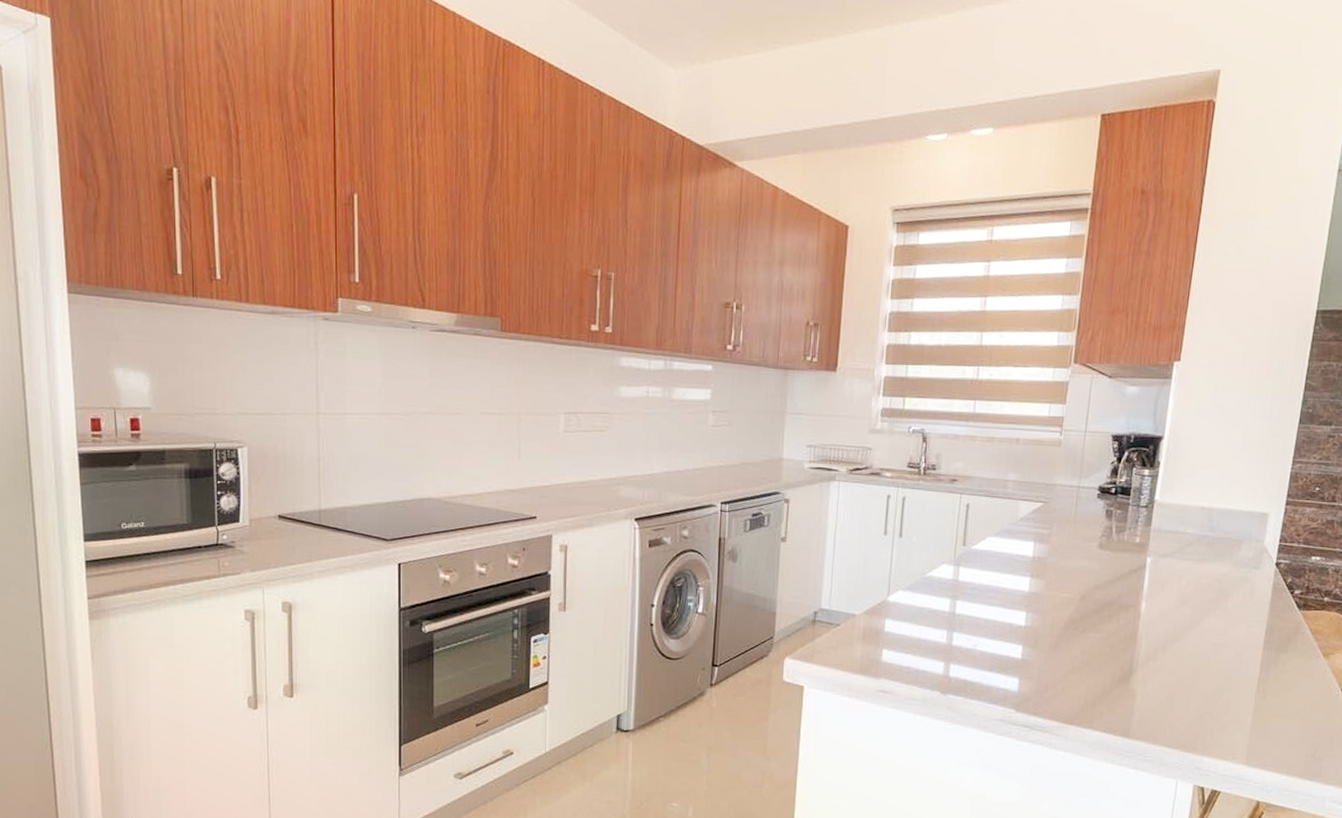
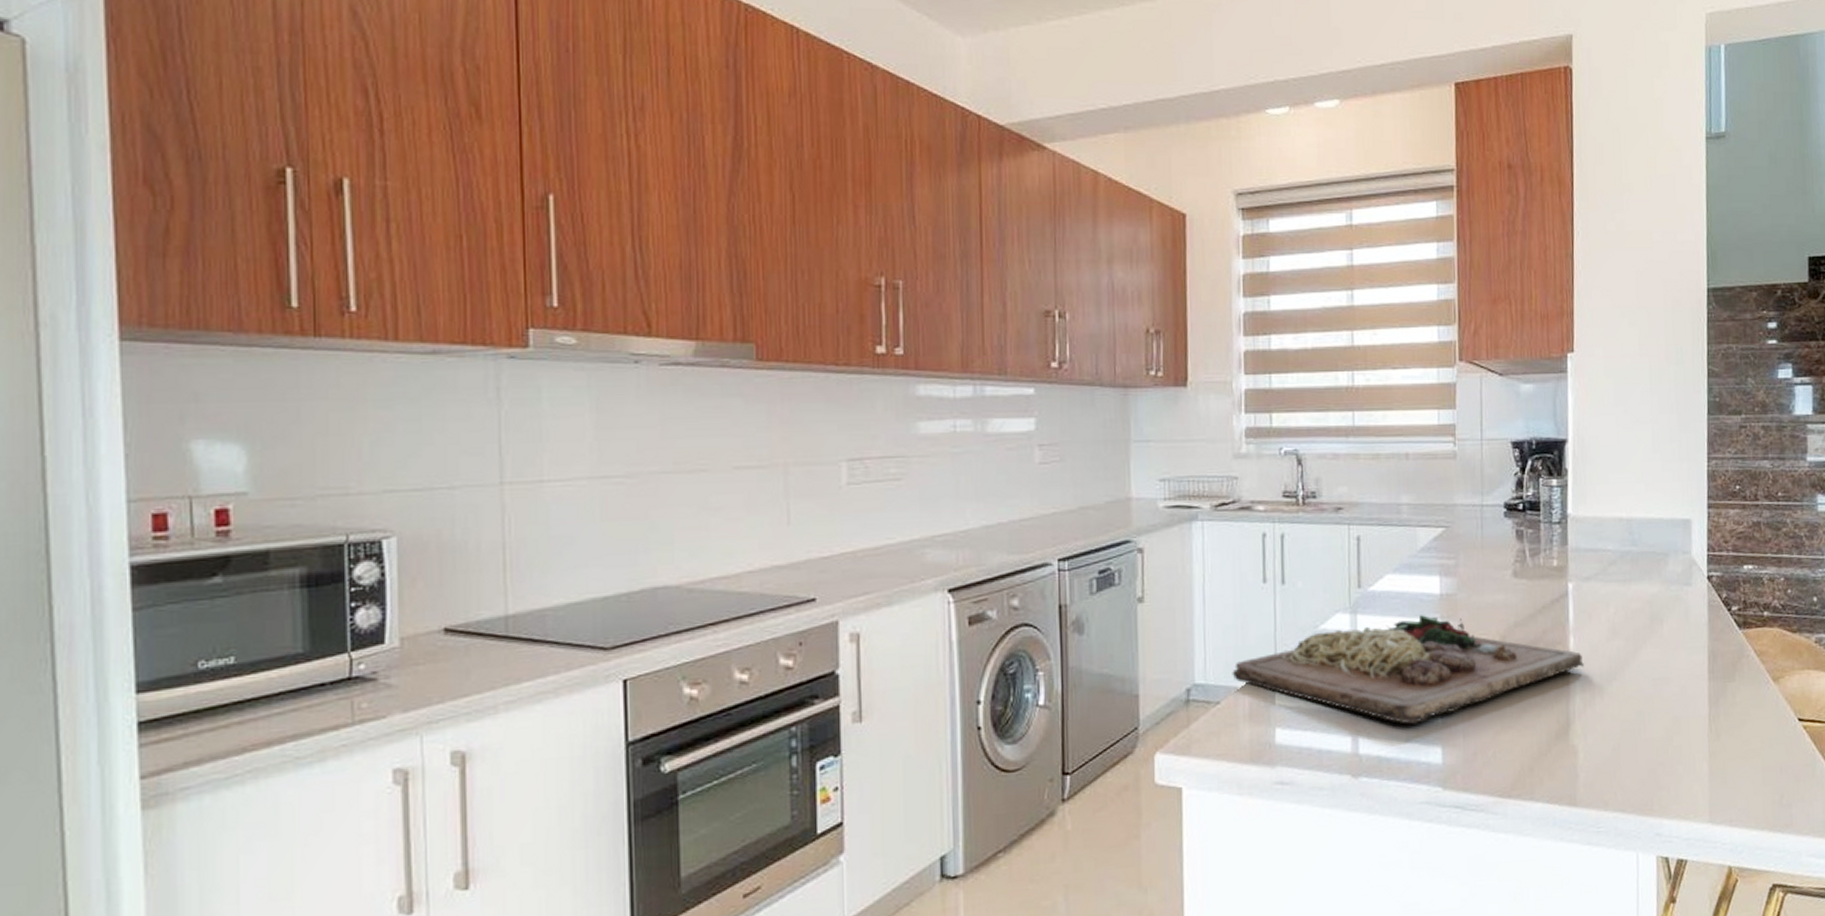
cutting board: none [851,572,1152,658] -> present [1232,615,1584,724]

